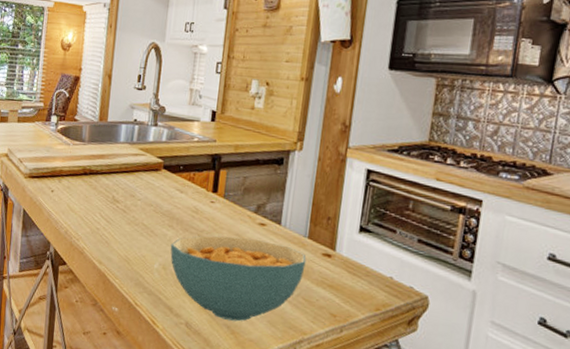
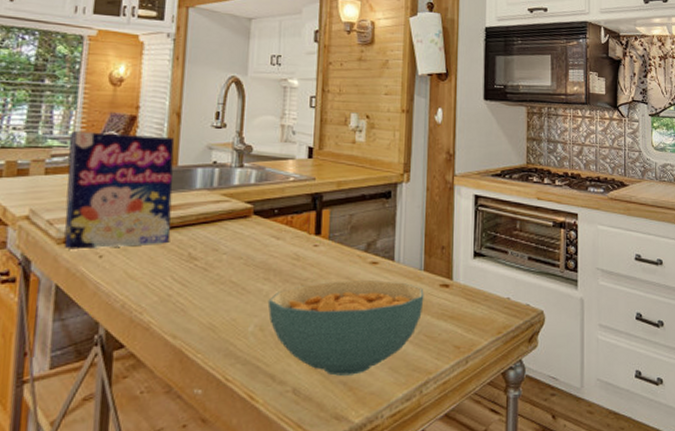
cereal box: none [29,88,106,186] -> present [64,131,175,250]

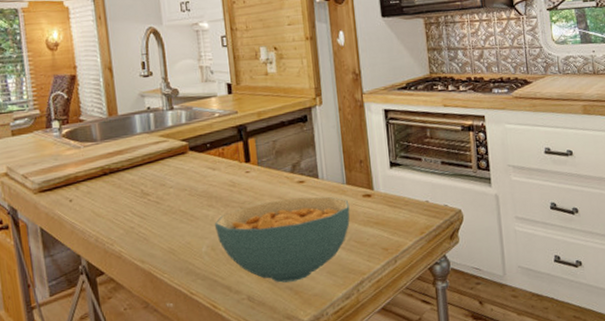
cereal box: present [64,131,175,250] -> none [24,90,124,198]

